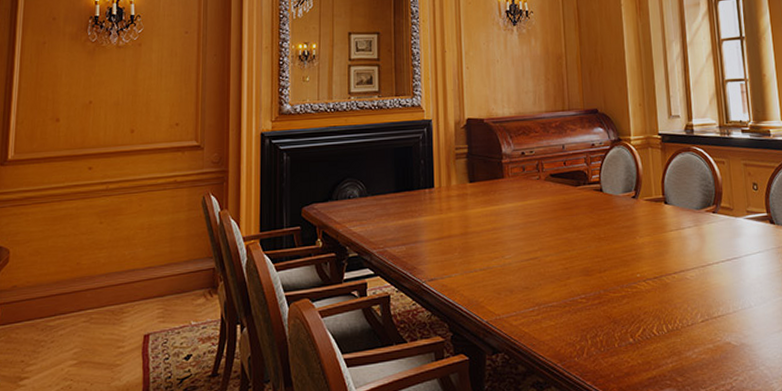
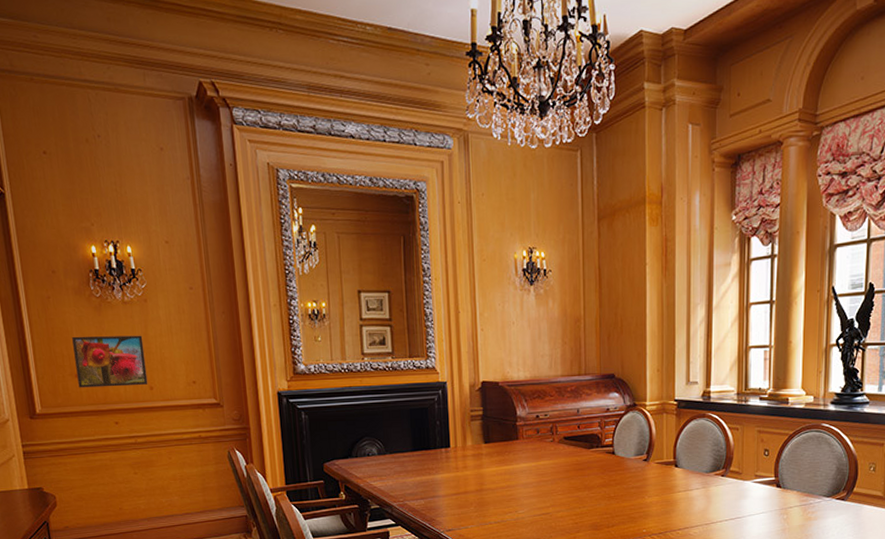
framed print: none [57,78,131,132] -> present [72,335,148,388]

